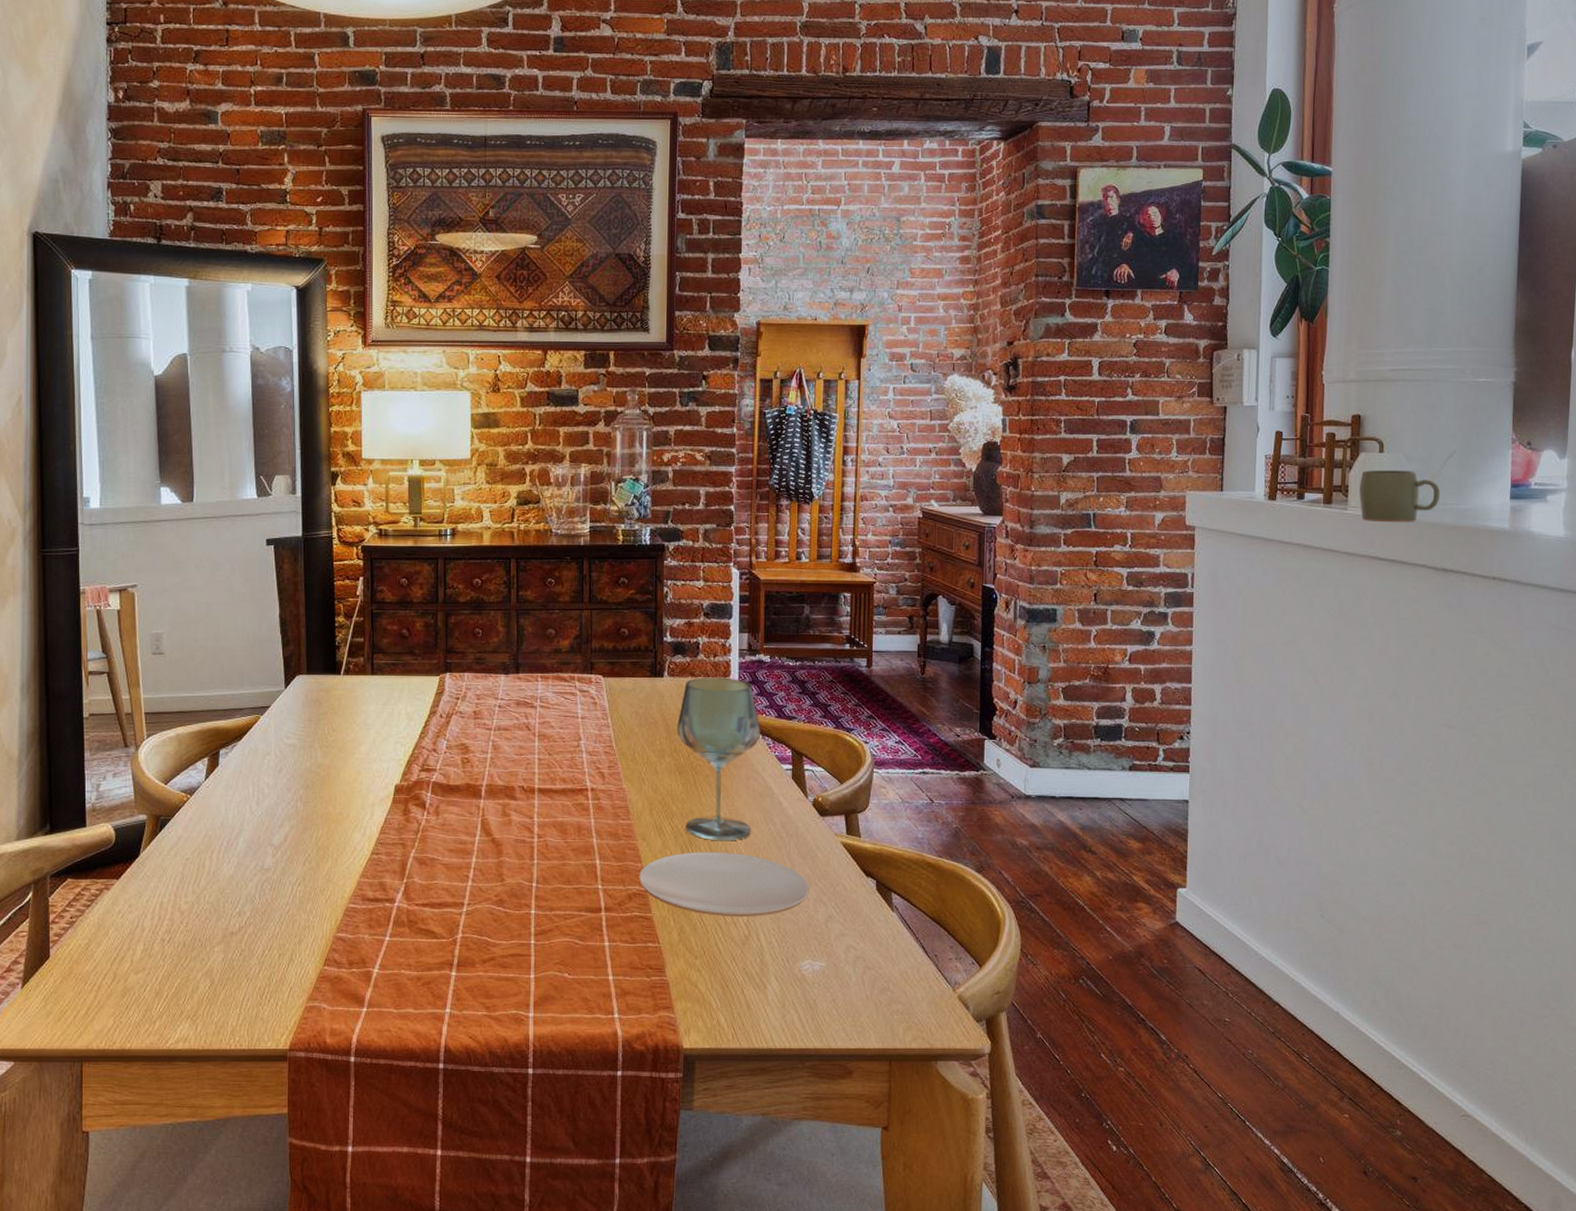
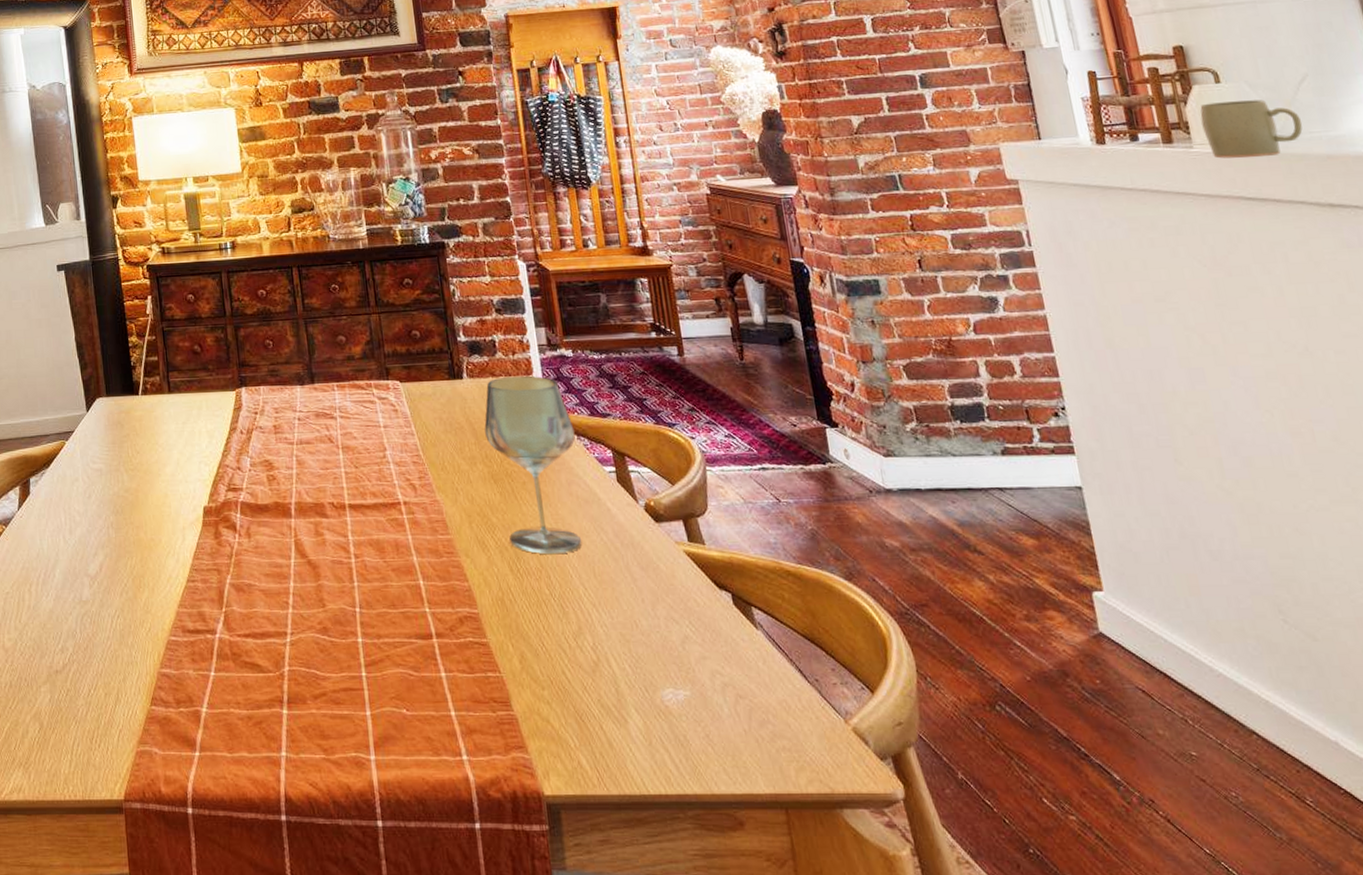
plate: present [639,852,809,918] -> none [467,567,658,641]

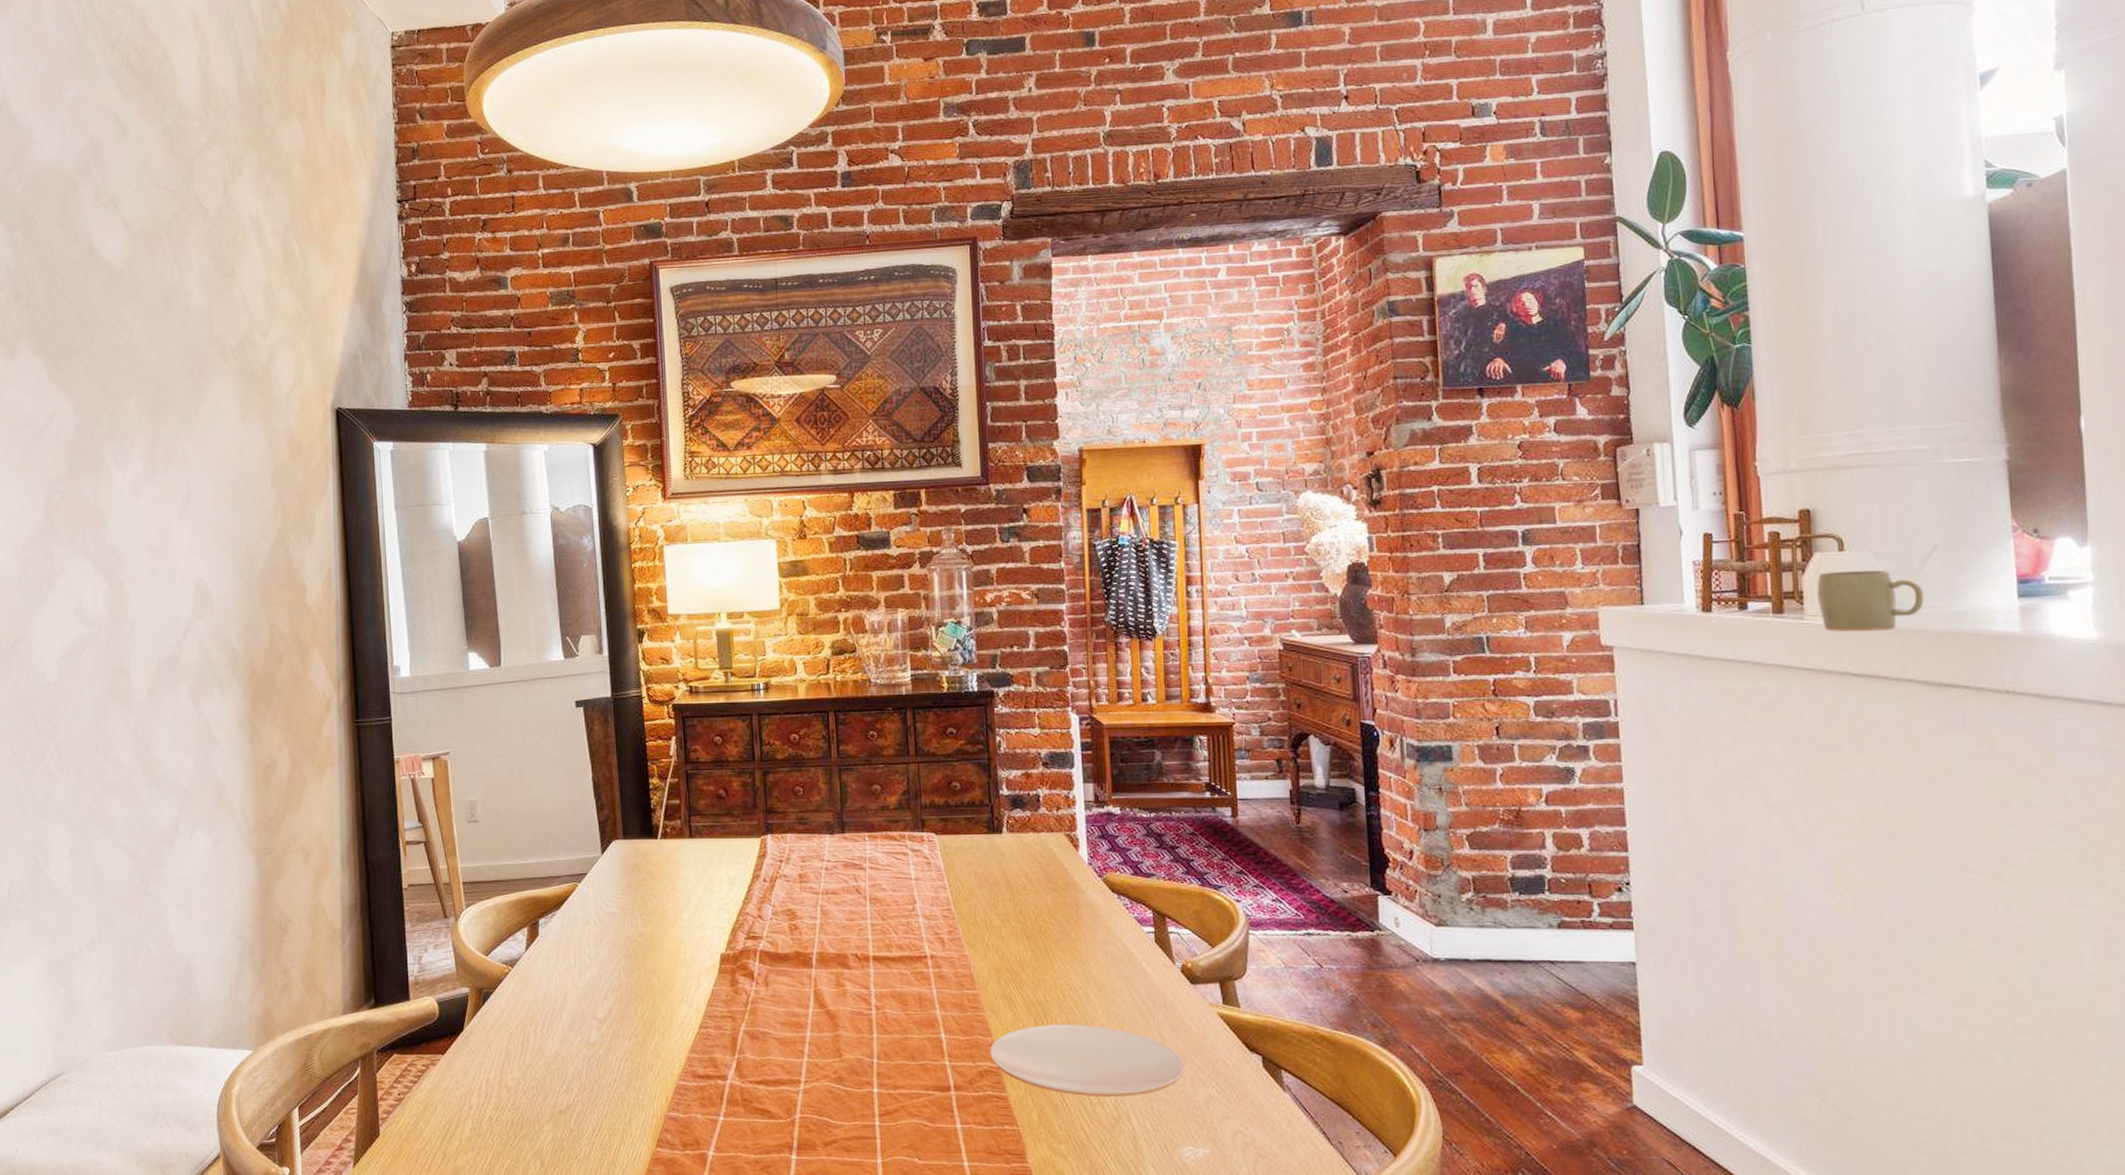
plate: none [467,567,658,641] -> present [990,1025,1185,1098]
wine glass: present [484,375,582,555] -> none [1021,832,1115,1013]

